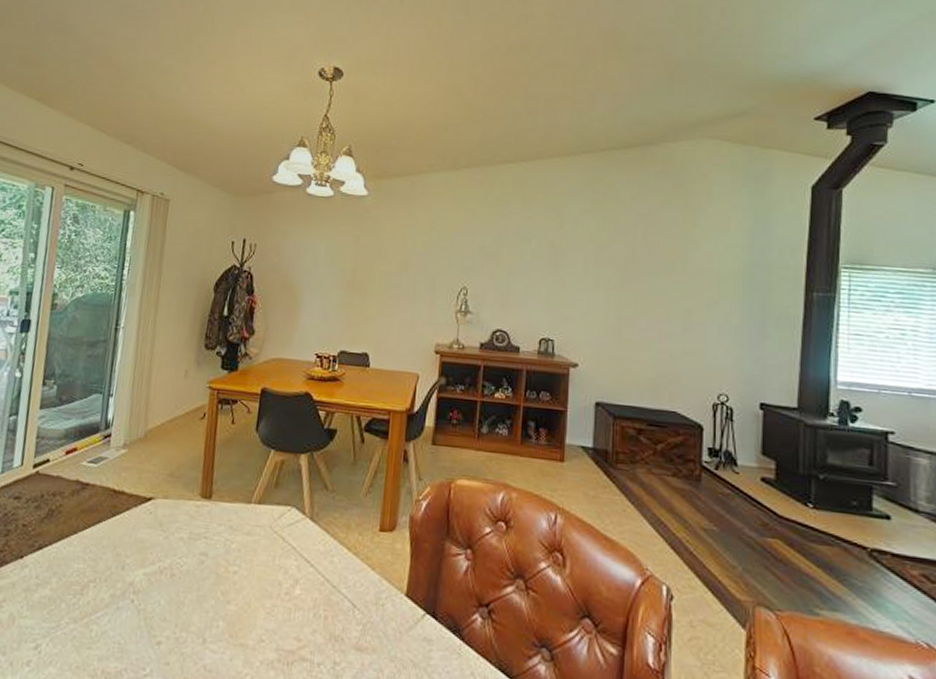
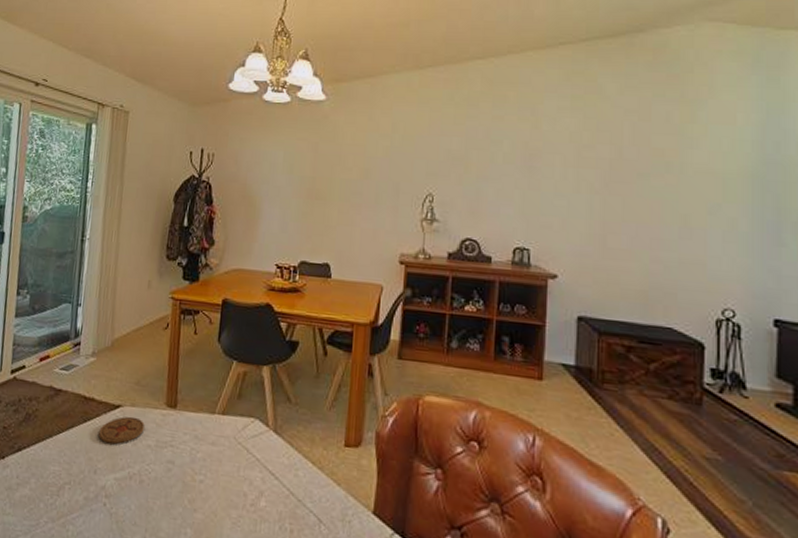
coaster: none [128,508,178,539] -> present [98,416,145,445]

